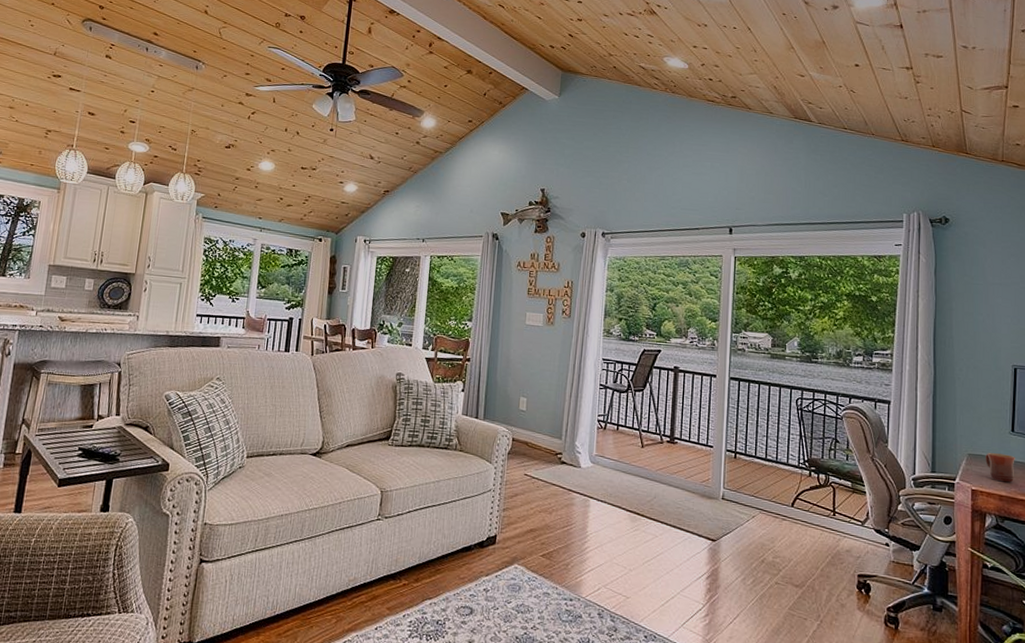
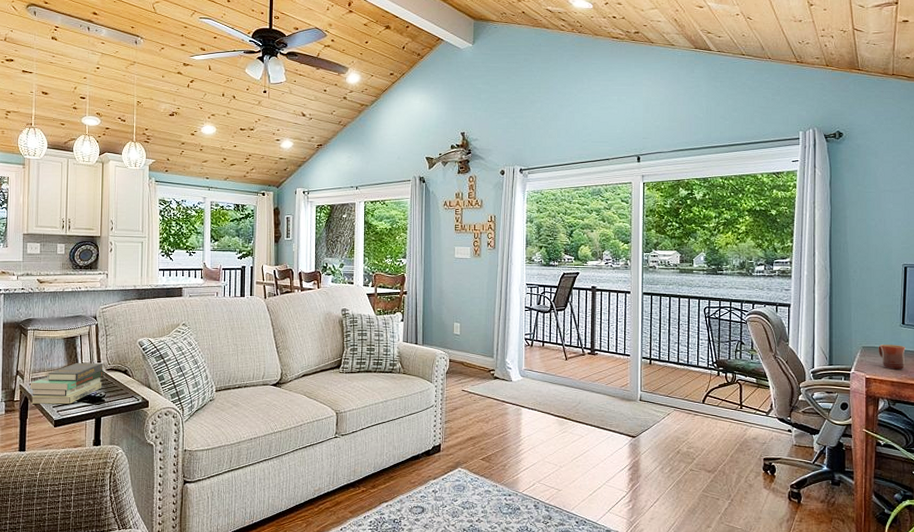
books: none [34,414,123,462] -> present [30,362,104,404]

